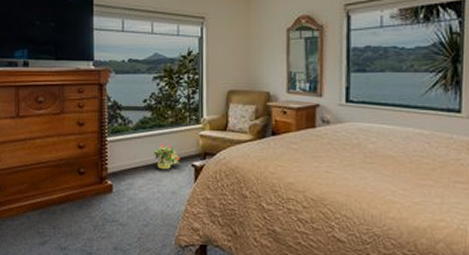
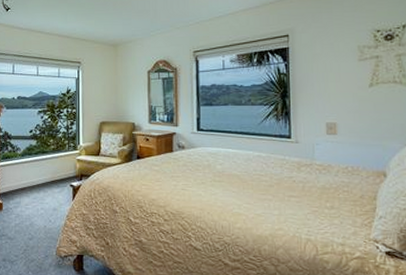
potted plant: present [152,141,181,169] -> none [37,165,61,189]

